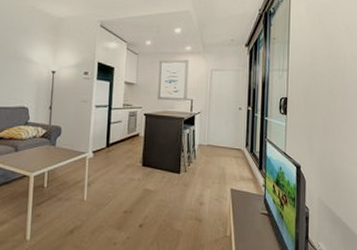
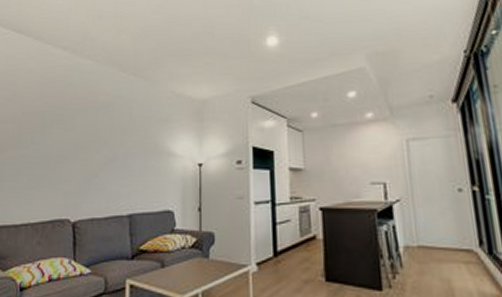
wall art: present [158,59,189,102] -> none [332,130,378,188]

